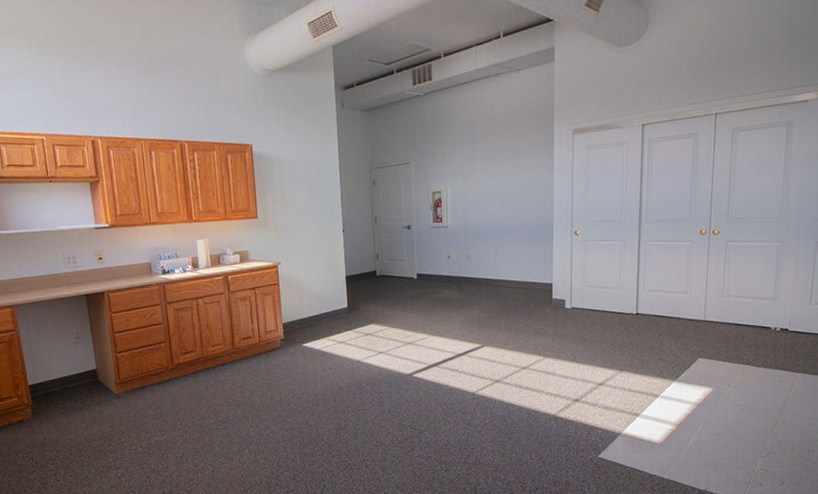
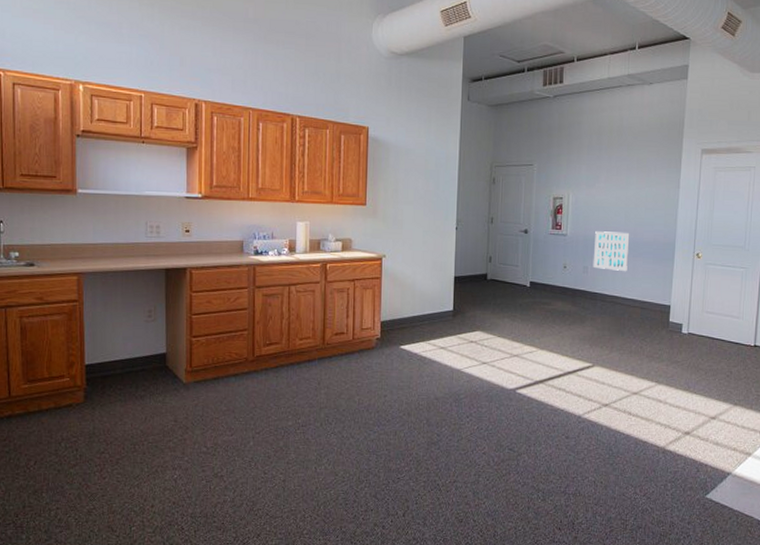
wall art: none [475,218,509,256] -> present [593,231,630,271]

